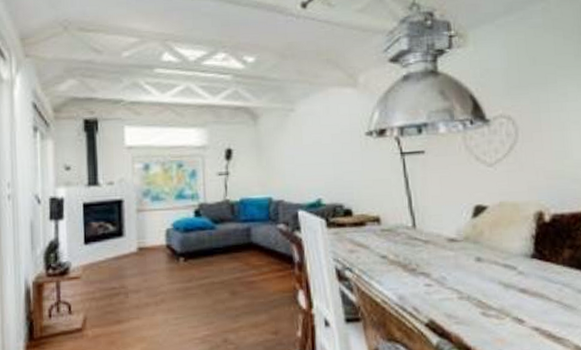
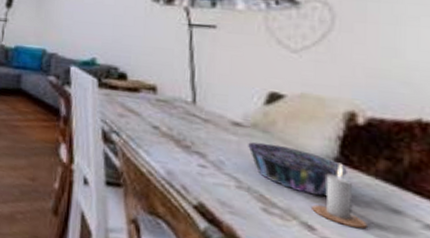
decorative bowl: none [463,252,542,291] -> present [248,142,347,197]
candle: none [519,260,562,313] -> present [312,164,367,229]

